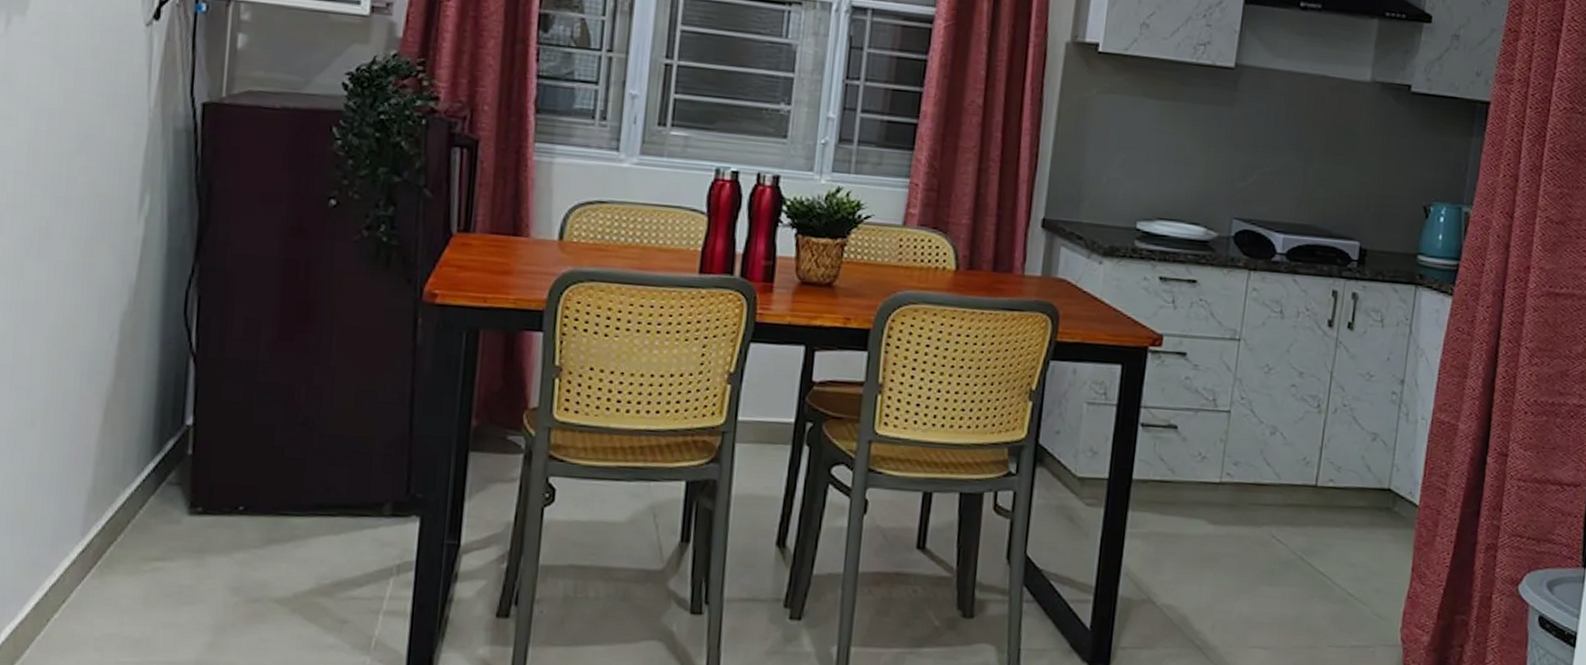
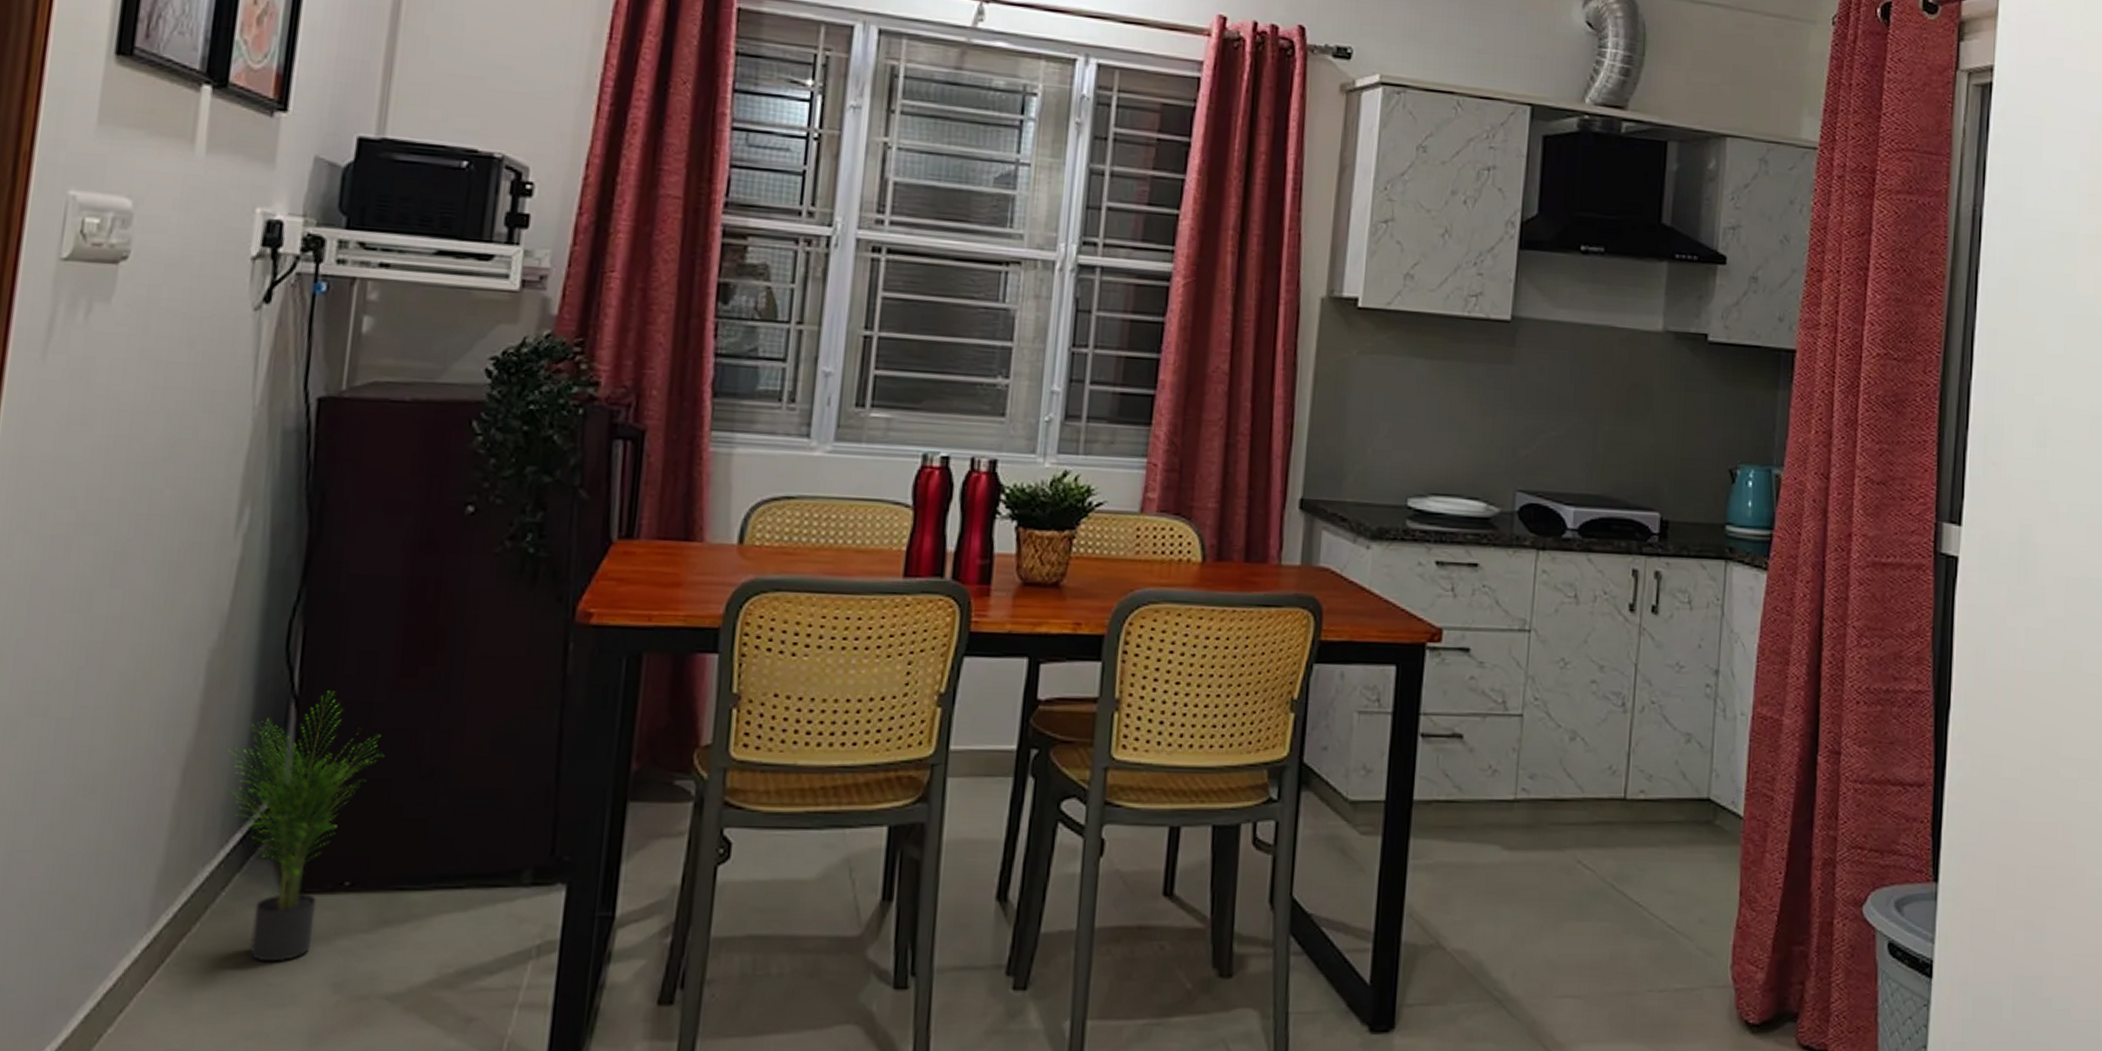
potted plant: none [138,350,267,569] -> present [223,691,383,962]

